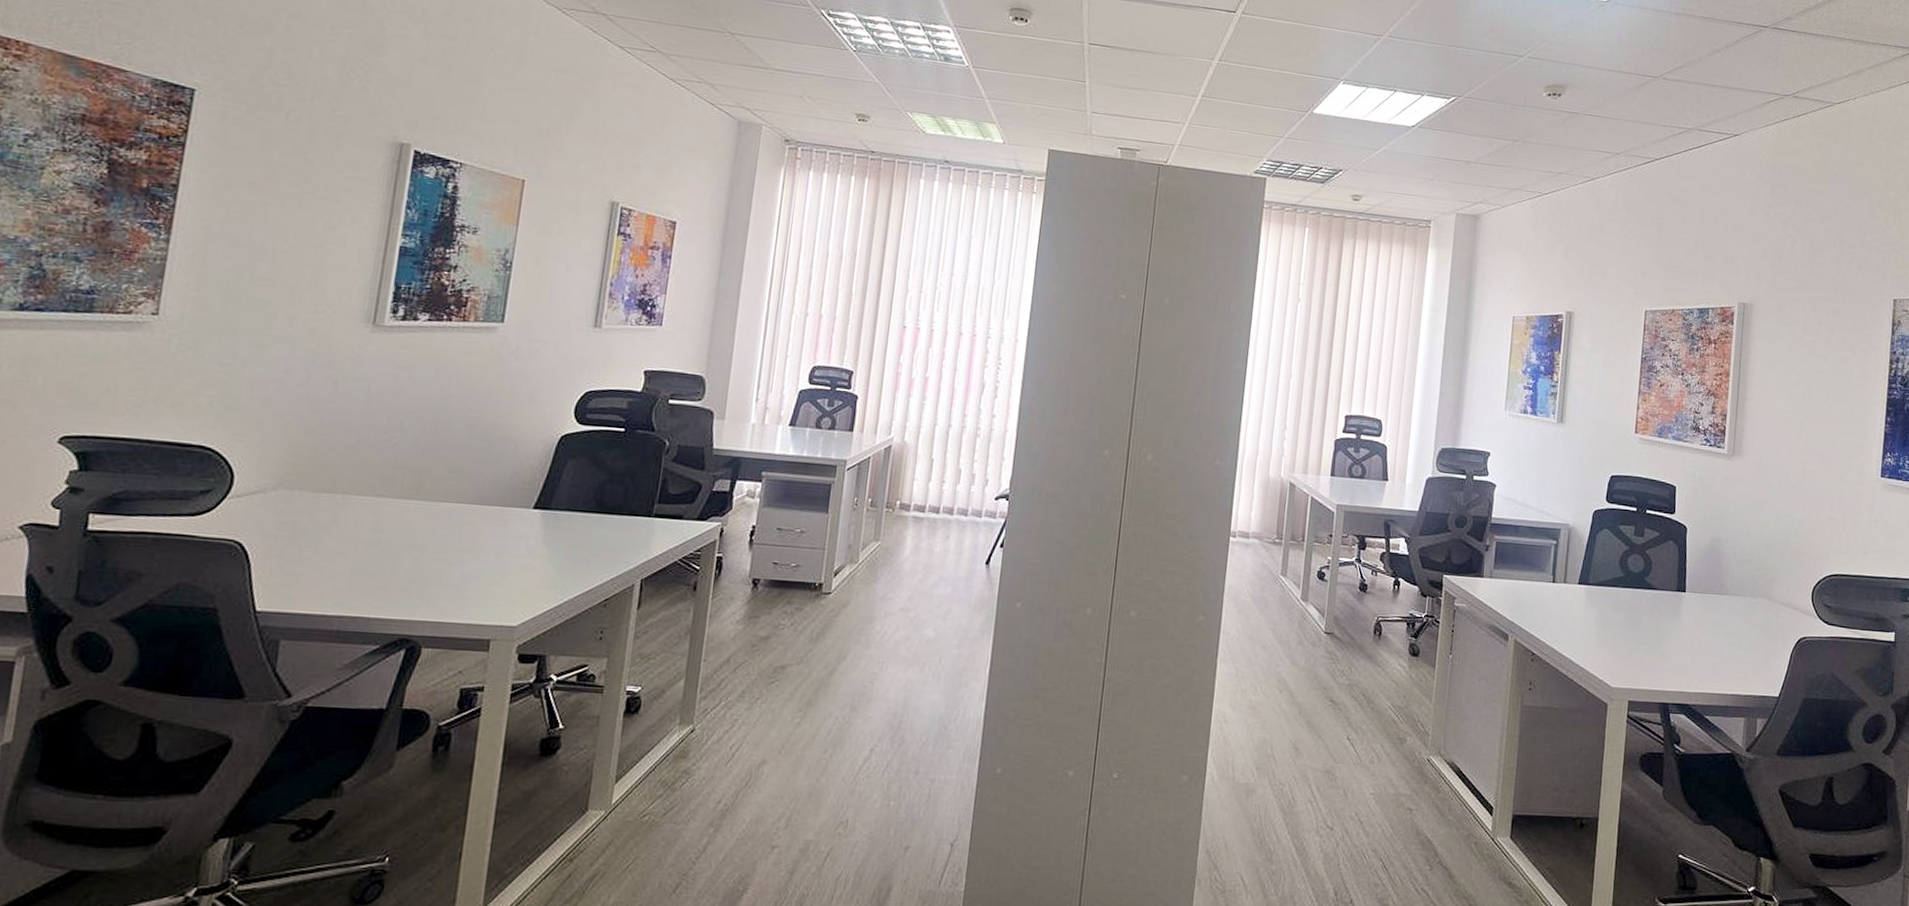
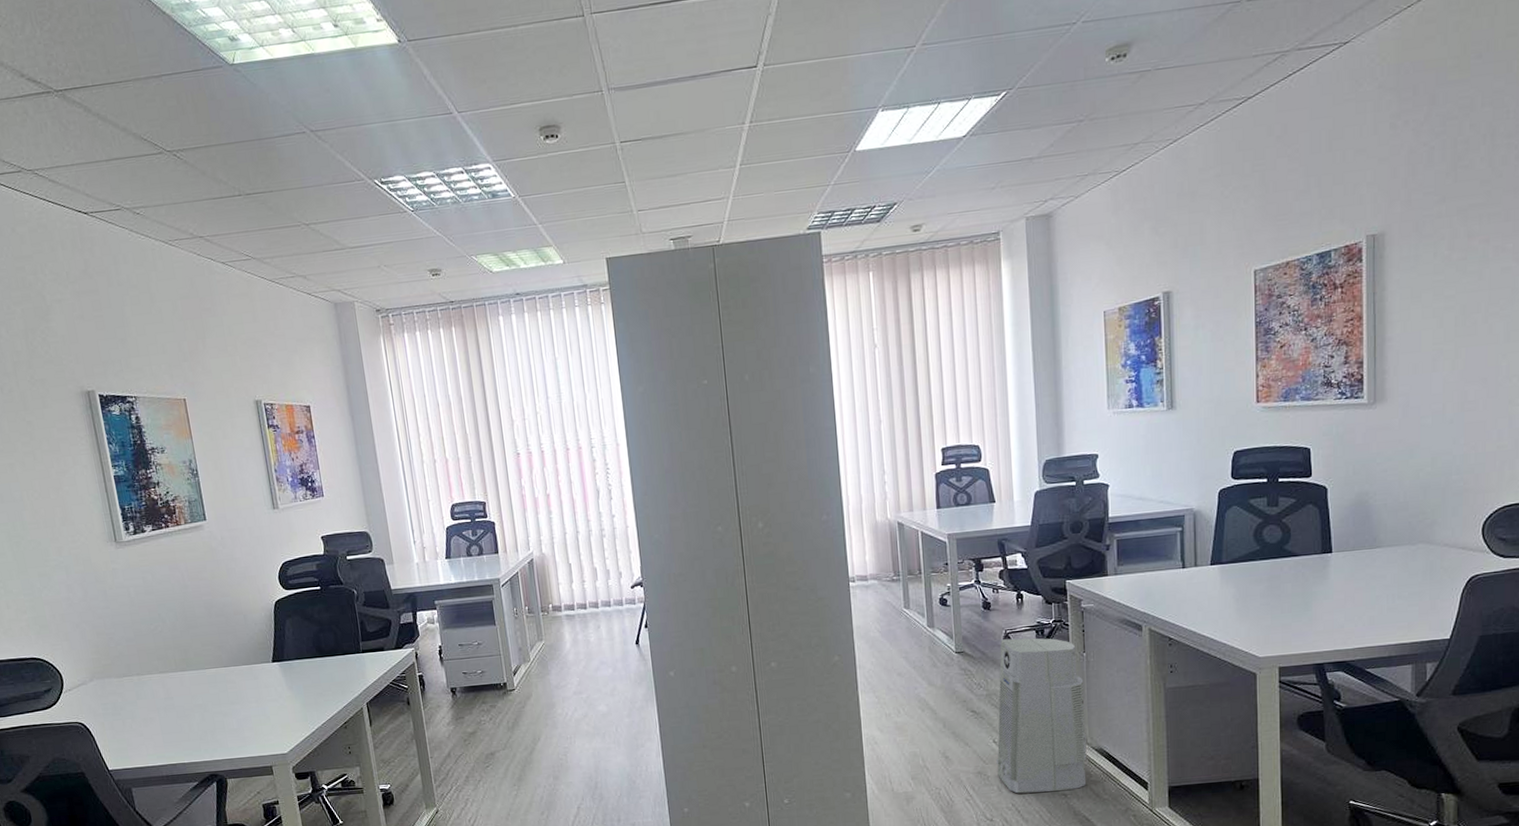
air purifier: none [1346,626,1446,805] -> present [996,638,1087,794]

